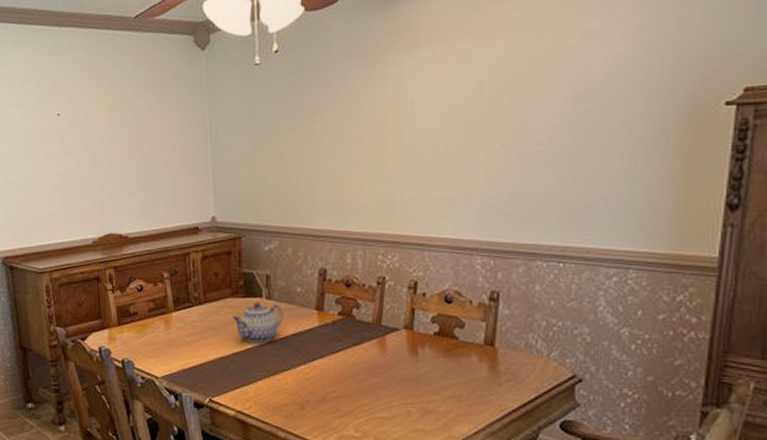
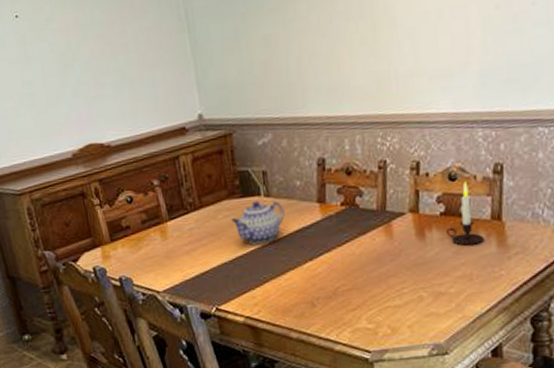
candle: none [439,305,476,367] -> present [447,182,484,246]

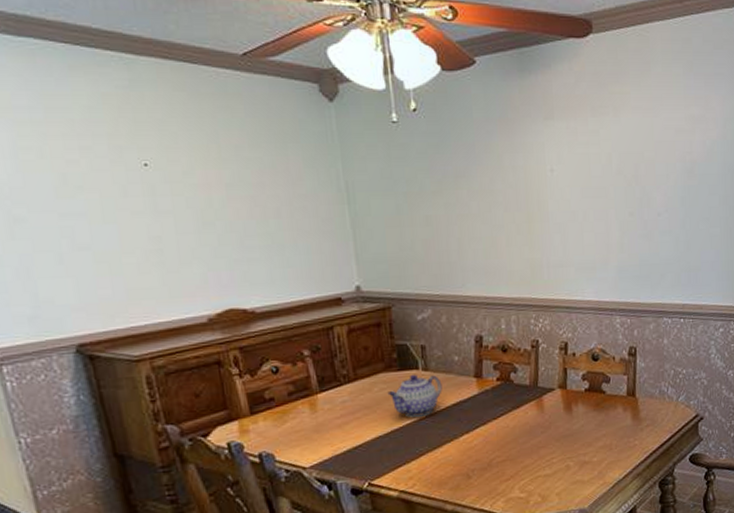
candle: present [447,182,484,246] -> none [591,362,621,419]

